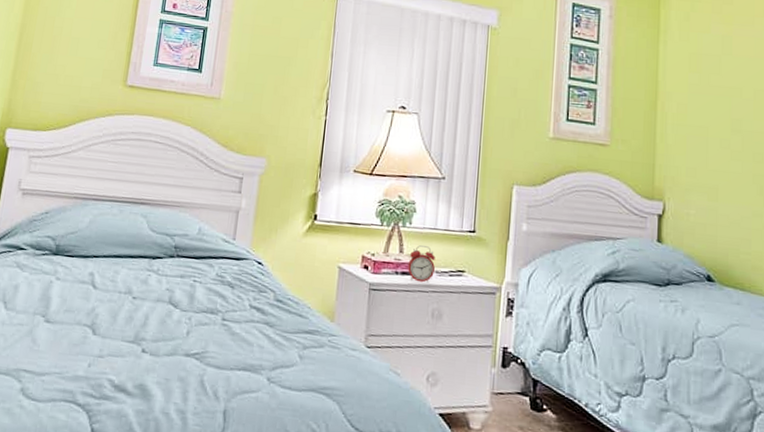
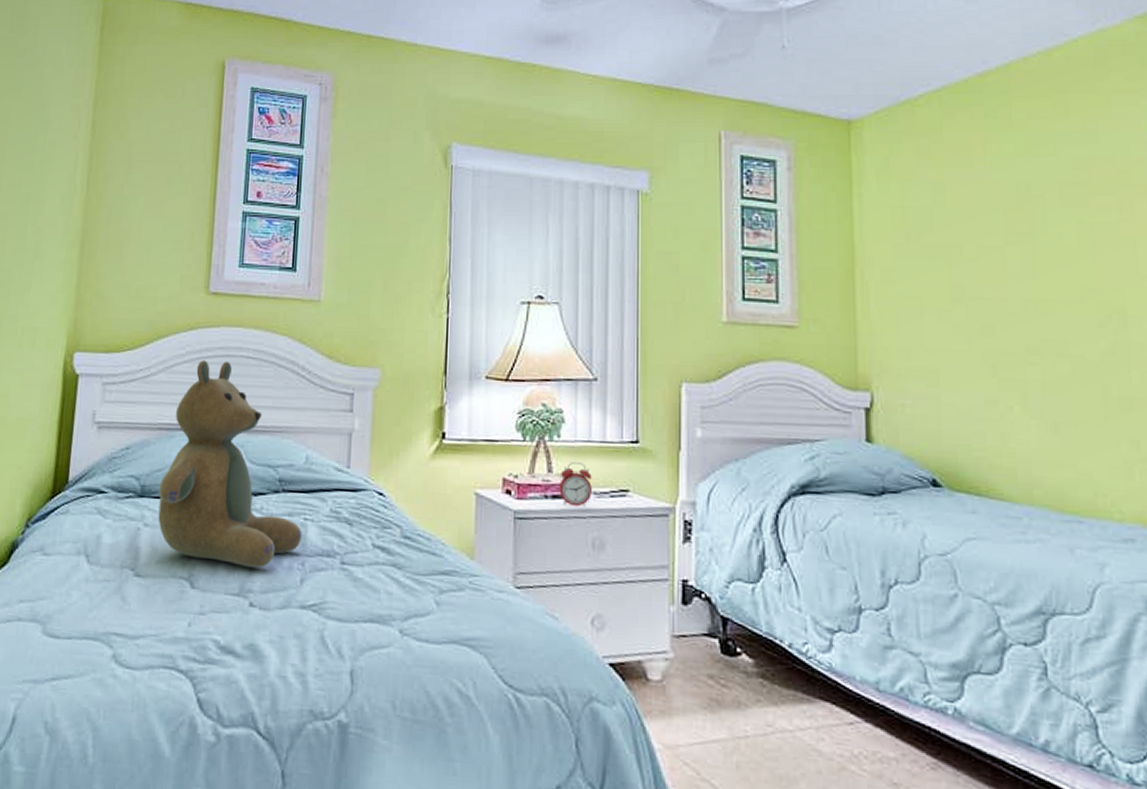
teddy bear: none [68,141,191,320] -> present [158,360,302,568]

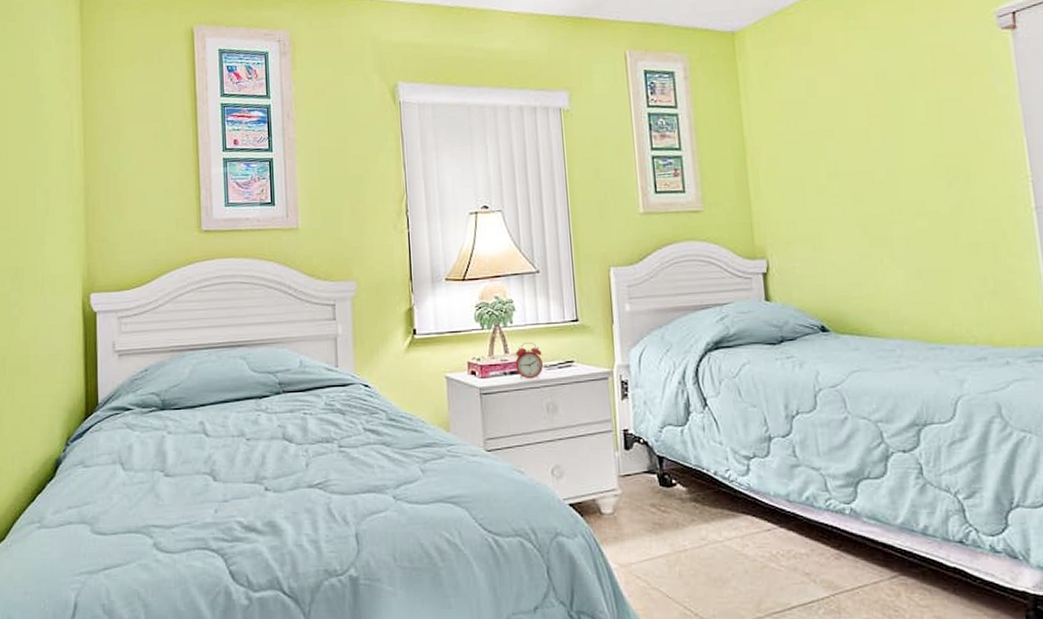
teddy bear: present [158,360,302,568] -> none [177,287,303,458]

